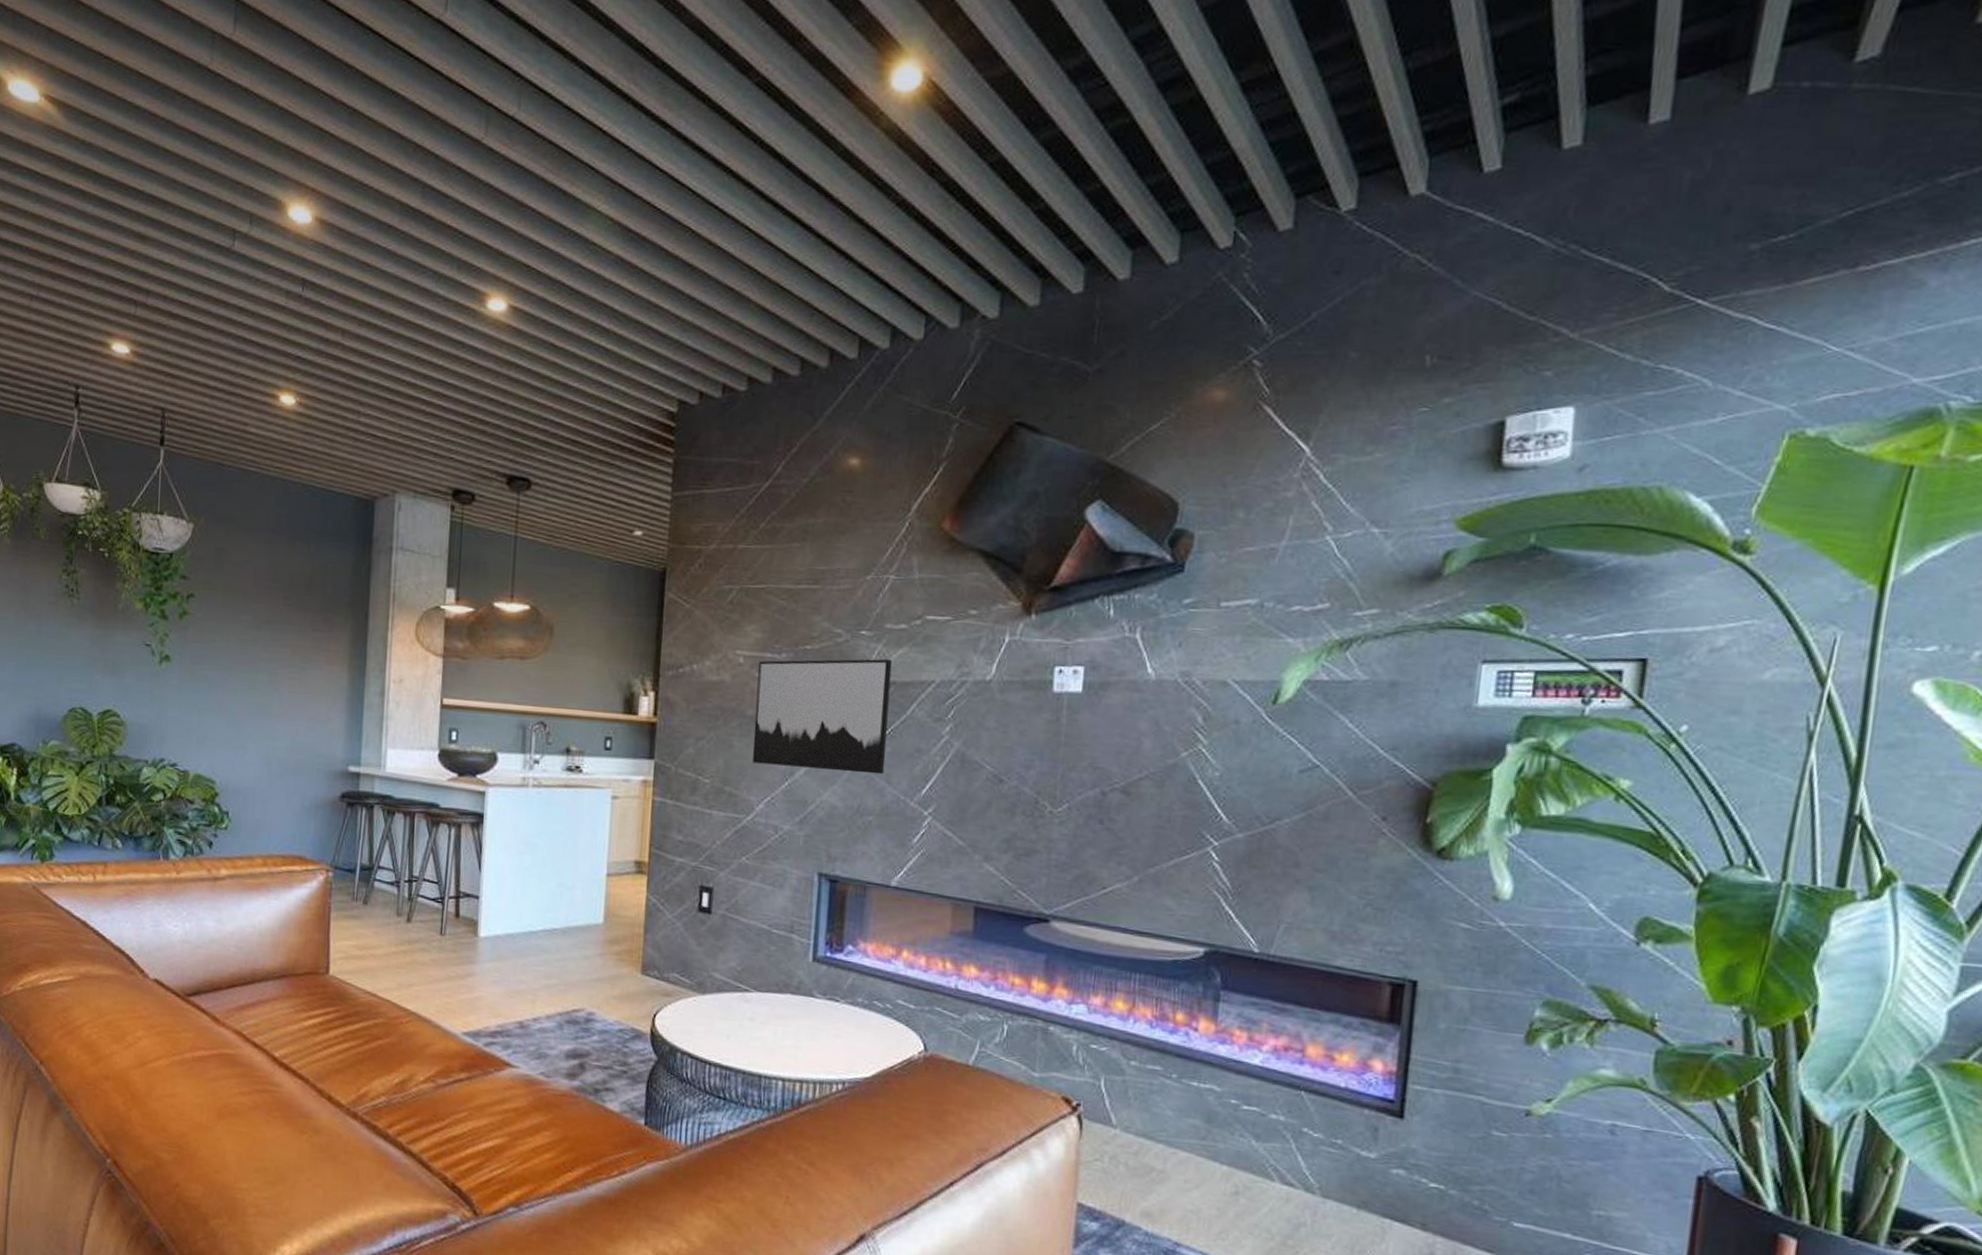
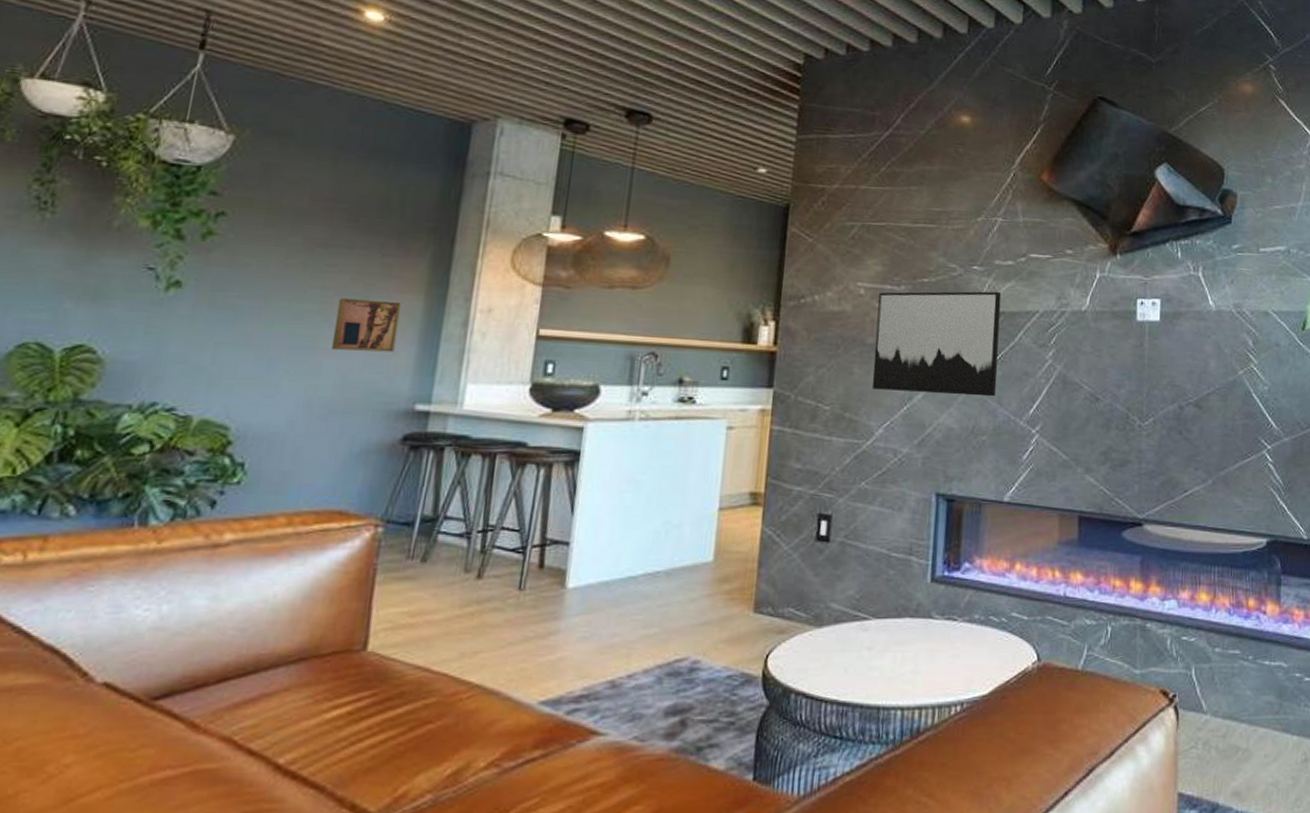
wall art: none [281,669,331,719] -> present [332,298,402,352]

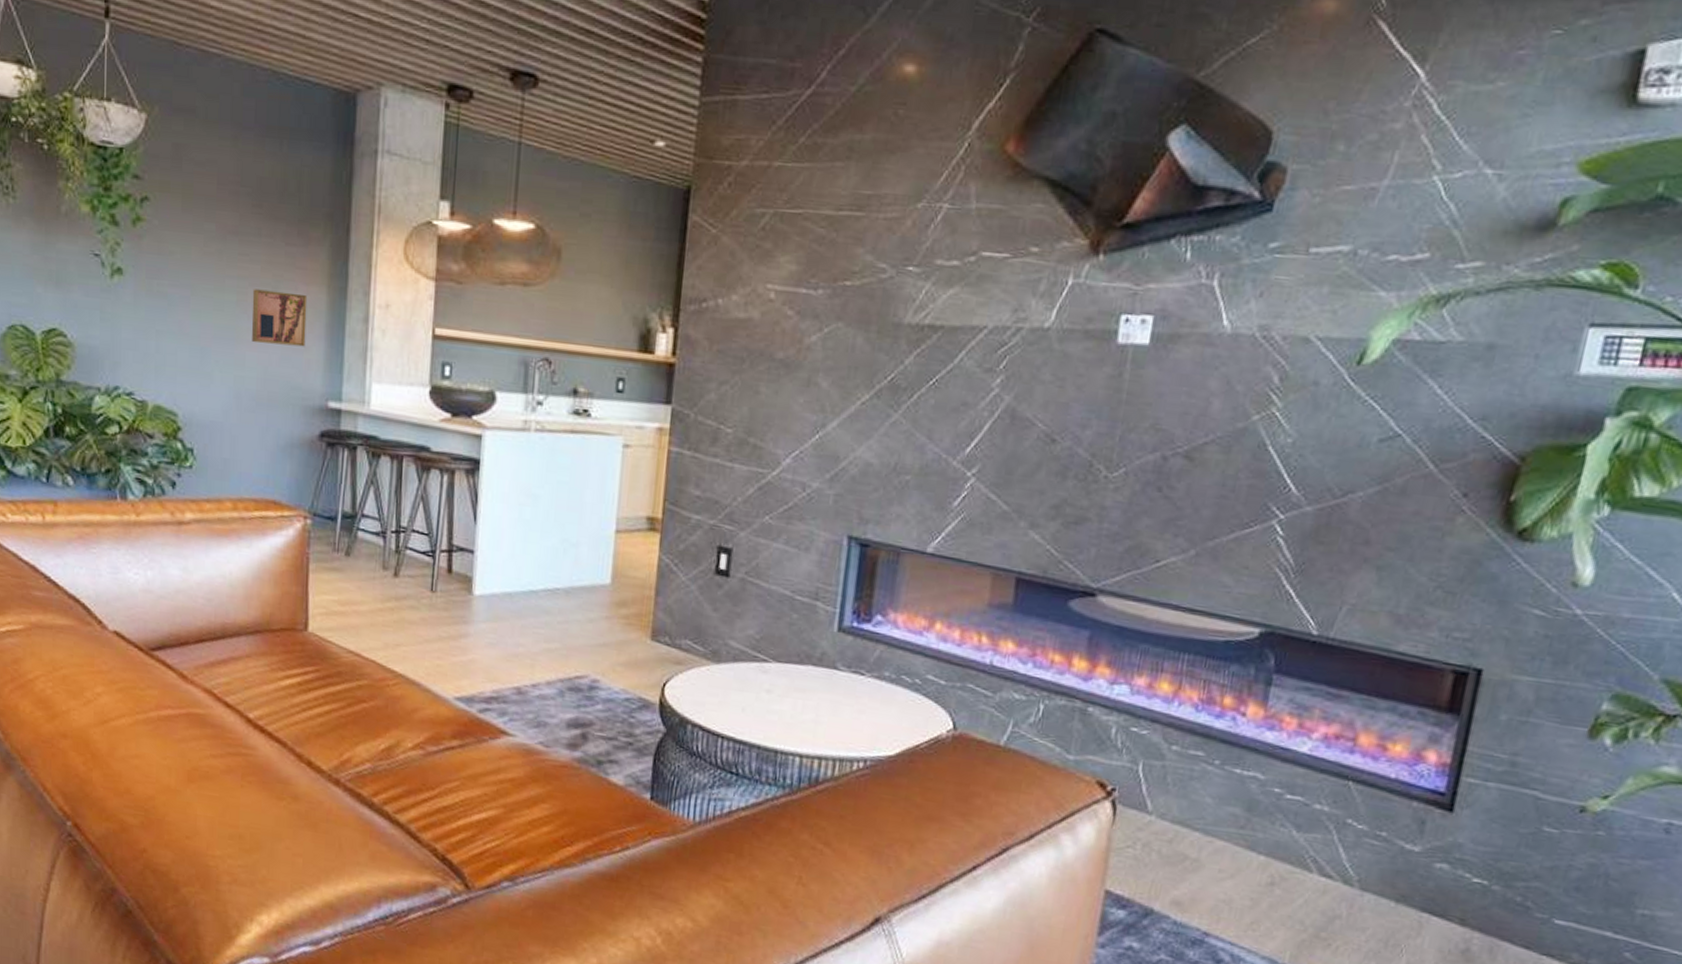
wall art: present [872,291,1002,397] -> none [781,296,942,430]

